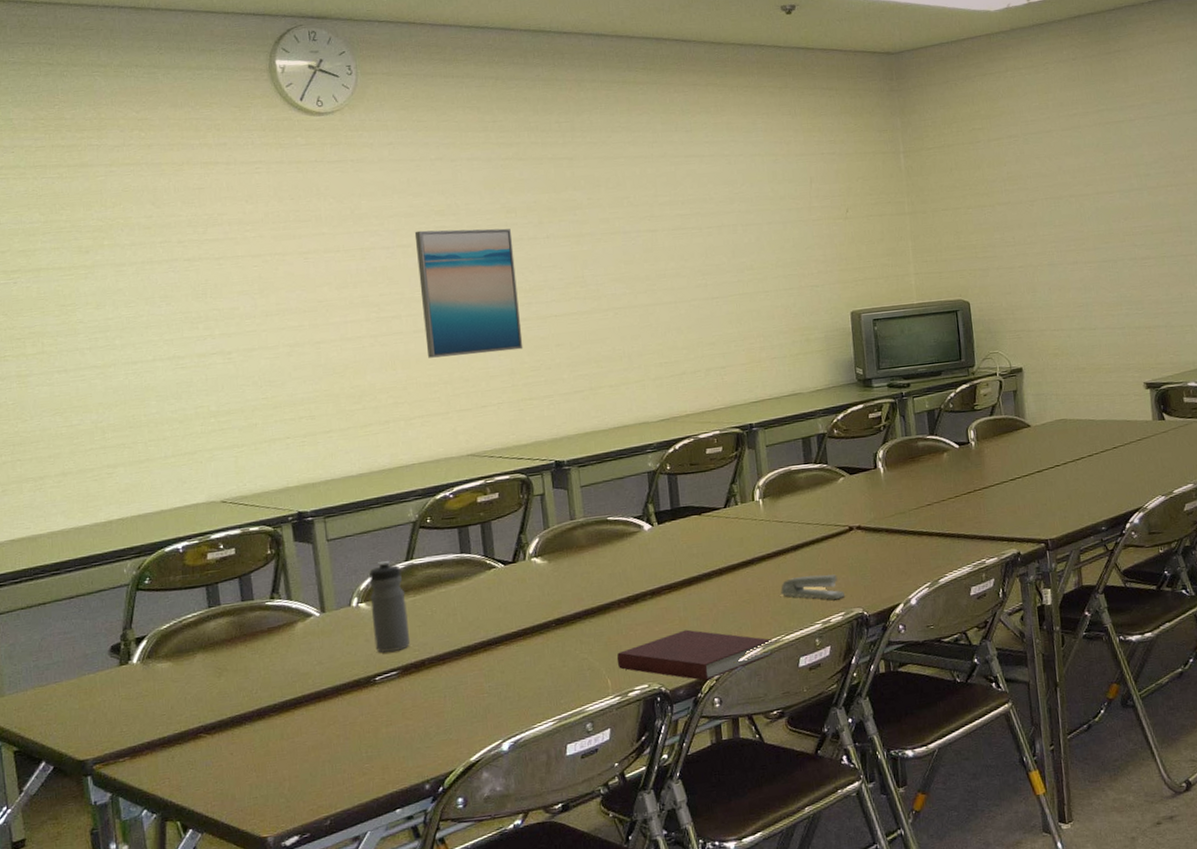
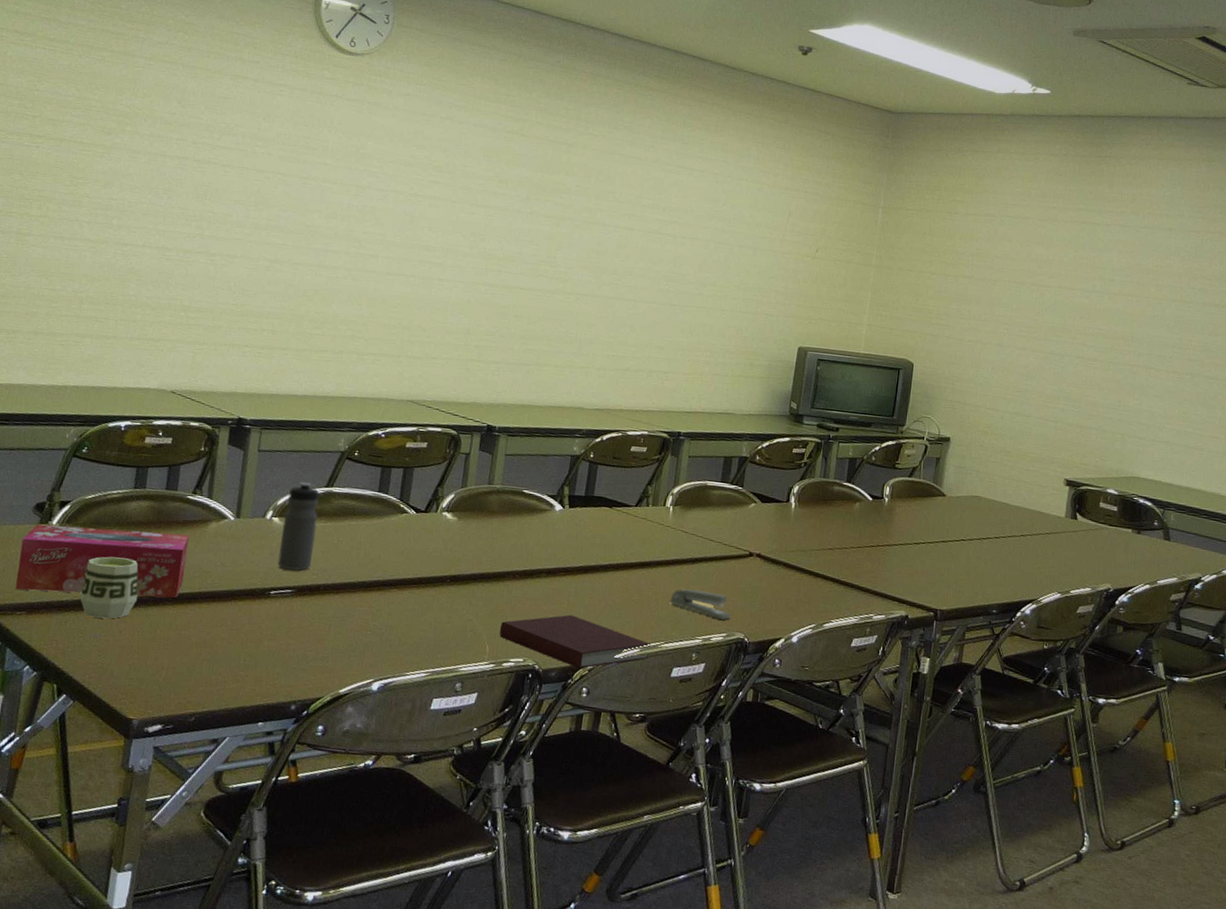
tissue box: none [106,641,284,738] -> present [15,524,189,598]
cup: none [179,679,241,747] -> present [79,556,139,619]
wall art: present [414,228,523,358] -> none [394,180,499,313]

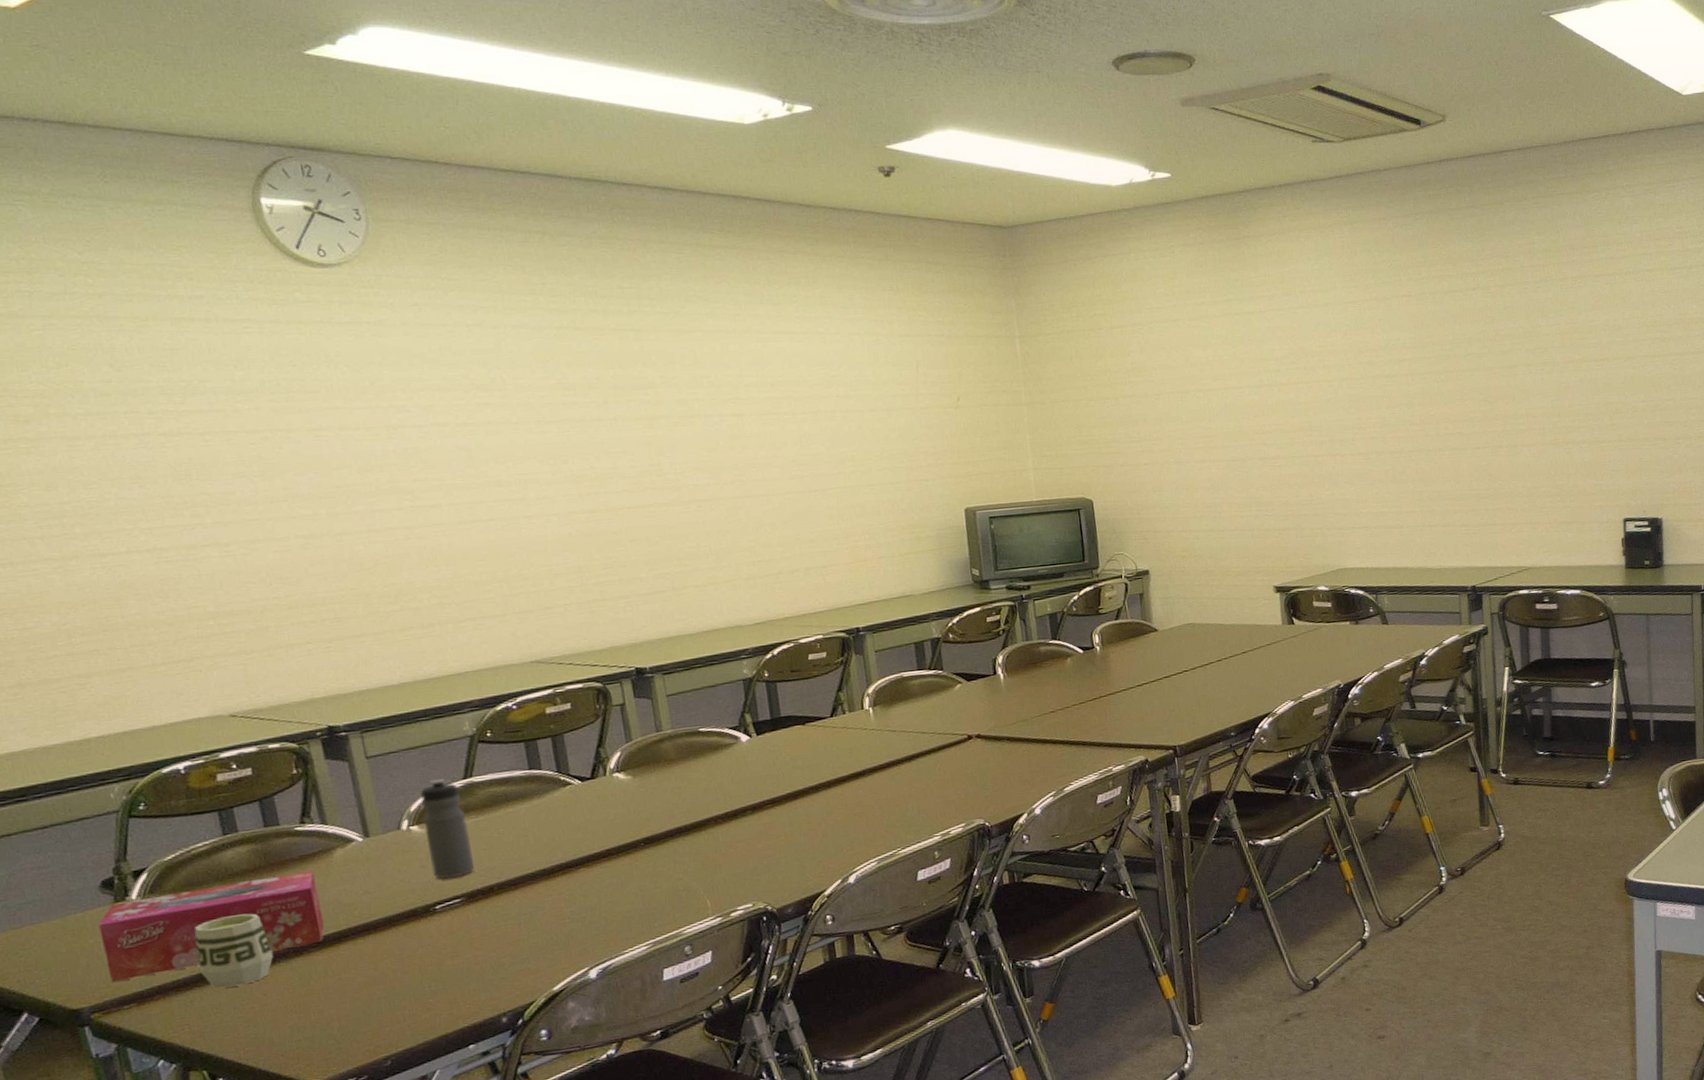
notebook: present [499,614,652,669] -> none [715,845,889,898]
stapler: present [670,589,730,620] -> none [895,784,964,812]

